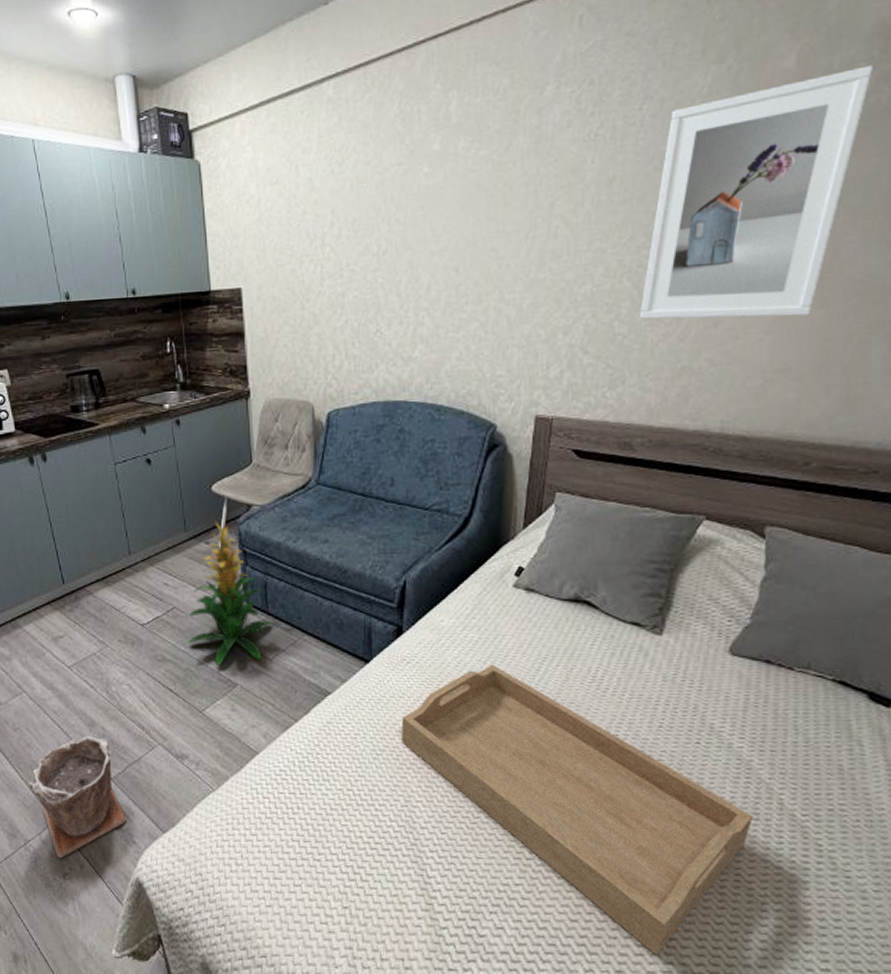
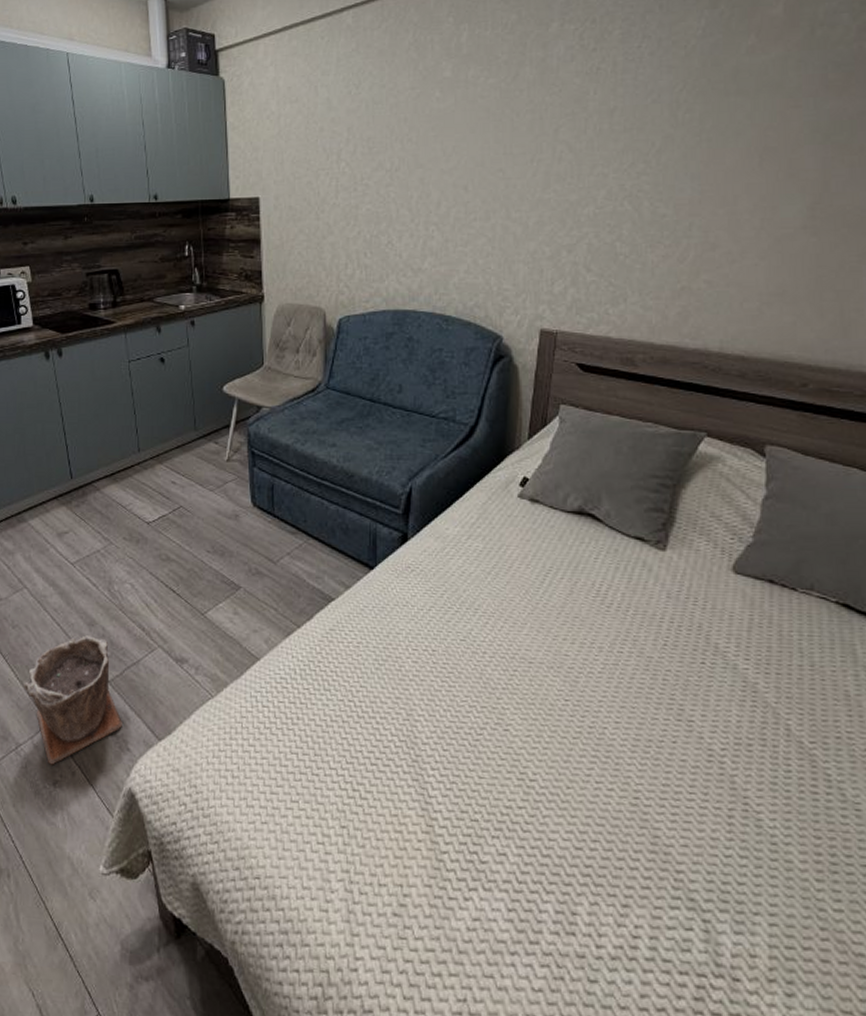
indoor plant: present [187,523,272,667] -> none [192,423,277,569]
serving tray: present [401,664,754,955] -> none [405,575,761,889]
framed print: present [639,65,873,319] -> none [640,16,855,243]

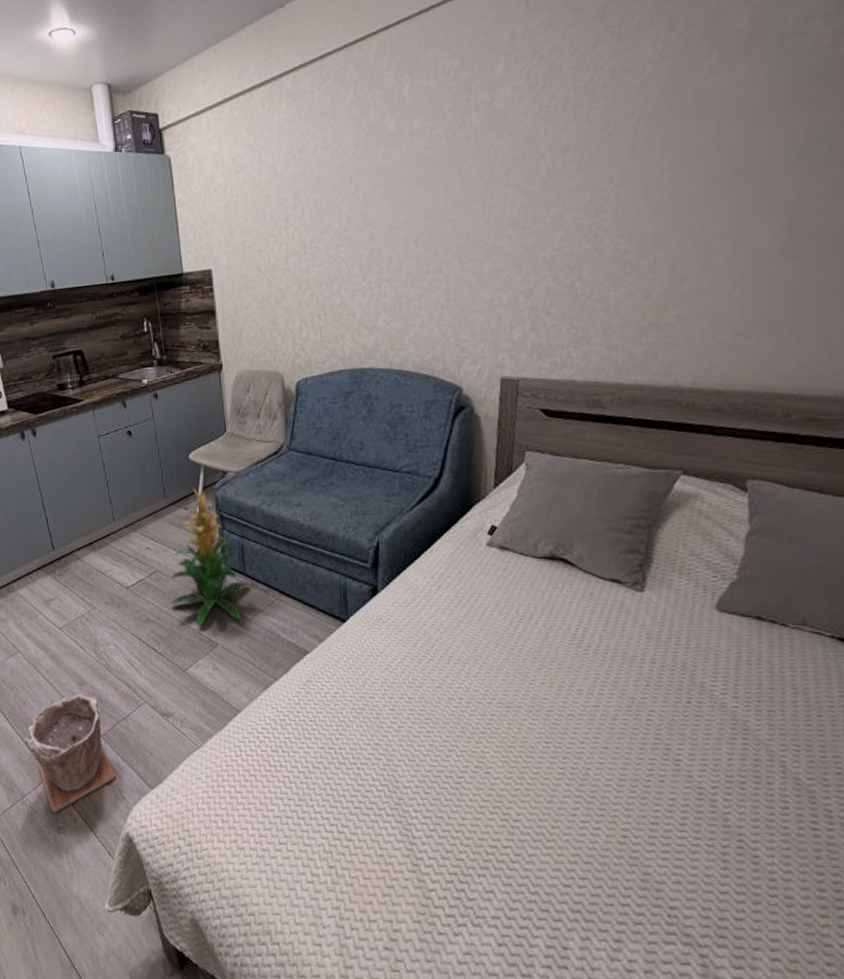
indoor plant: none [192,423,277,569] -> present [170,489,250,627]

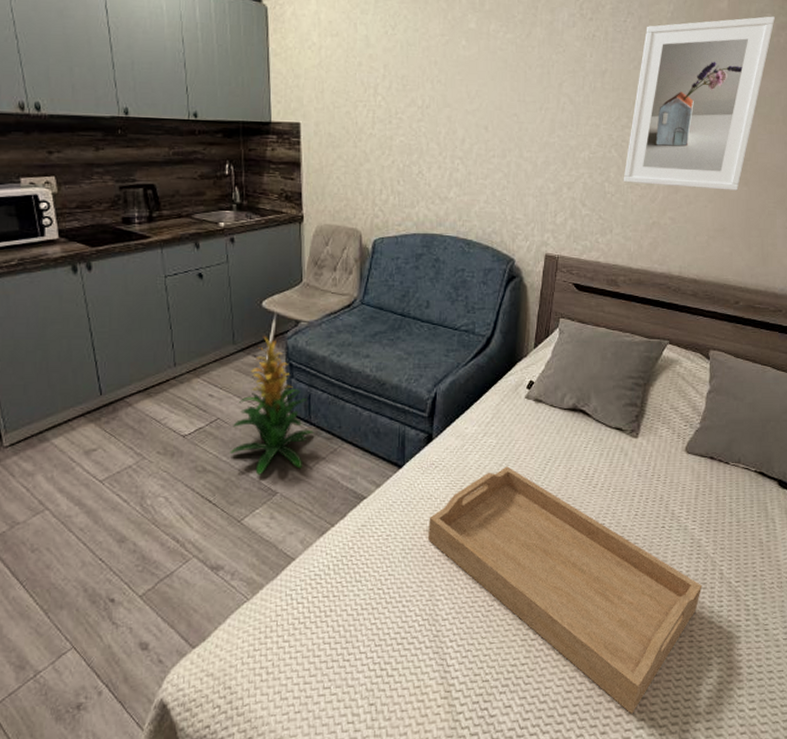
plant pot: present [24,694,117,813] -> none [44,552,154,688]
serving tray: none [380,623,754,924] -> present [428,466,703,714]
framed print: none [601,20,830,280] -> present [623,16,775,191]

